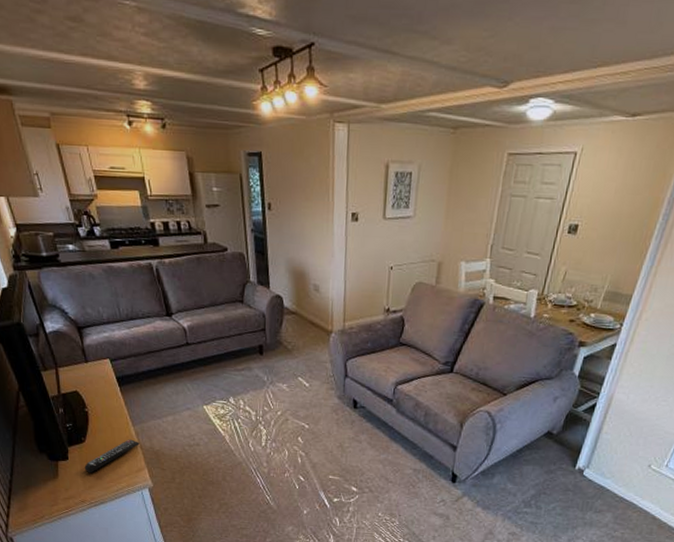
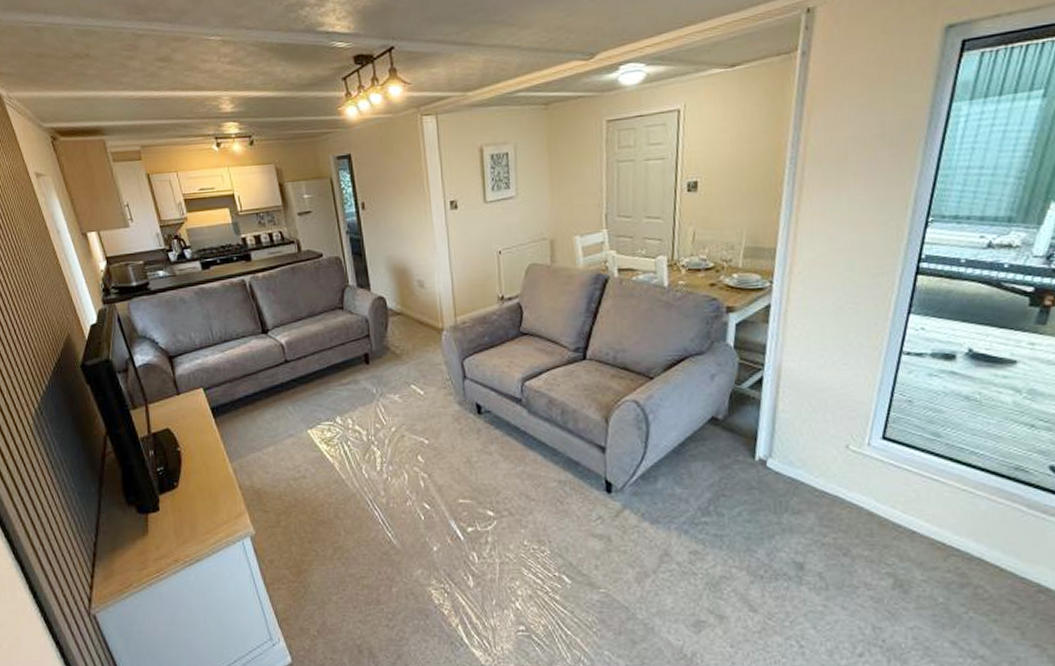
remote control: present [84,439,140,473] -> none [177,478,239,525]

